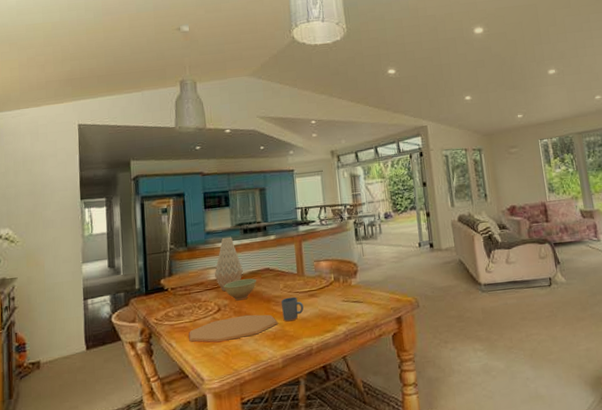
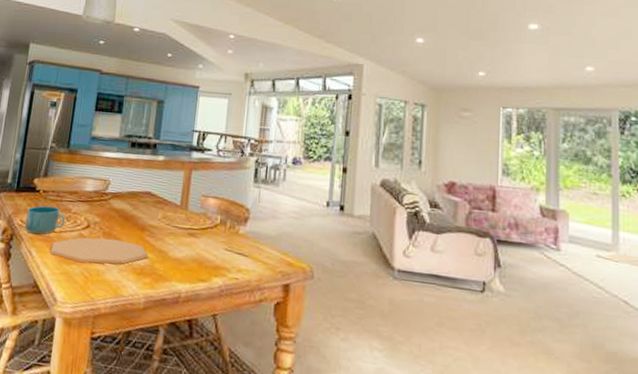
cup: none [160,299,197,329] -> present [25,205,66,235]
vase: present [214,236,243,292] -> none [90,147,122,208]
bowl: present [224,278,257,301] -> none [98,197,135,222]
mug: present [280,296,304,322] -> none [154,230,180,259]

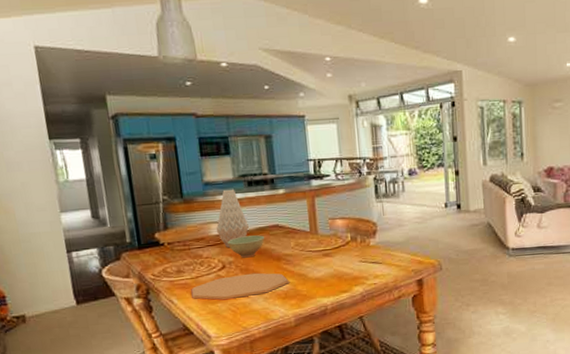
cup: present [25,205,66,235] -> none [156,255,199,285]
vase: none [90,147,122,208] -> present [216,189,249,248]
bowl: none [98,197,135,222] -> present [227,235,265,258]

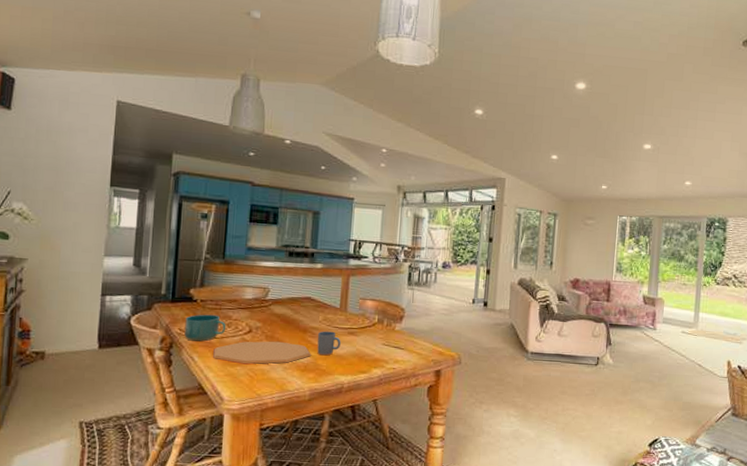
cup: none [156,255,199,285] -> present [184,314,226,342]
vase: present [216,189,249,248] -> none [249,256,282,314]
bowl: present [227,235,265,258] -> none [258,304,296,326]
mug: none [292,255,318,281] -> present [317,331,341,356]

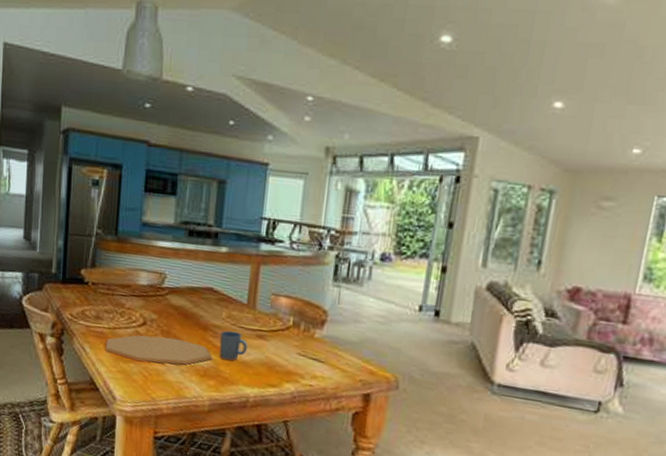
cup: present [184,314,226,342] -> none [75,299,119,331]

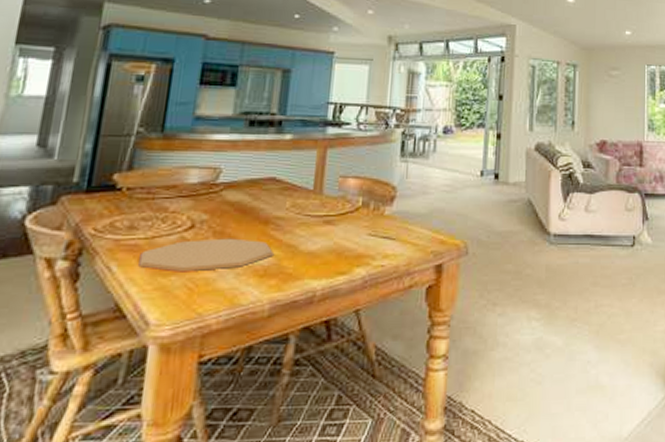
mug: present [219,330,247,361] -> none [282,221,314,254]

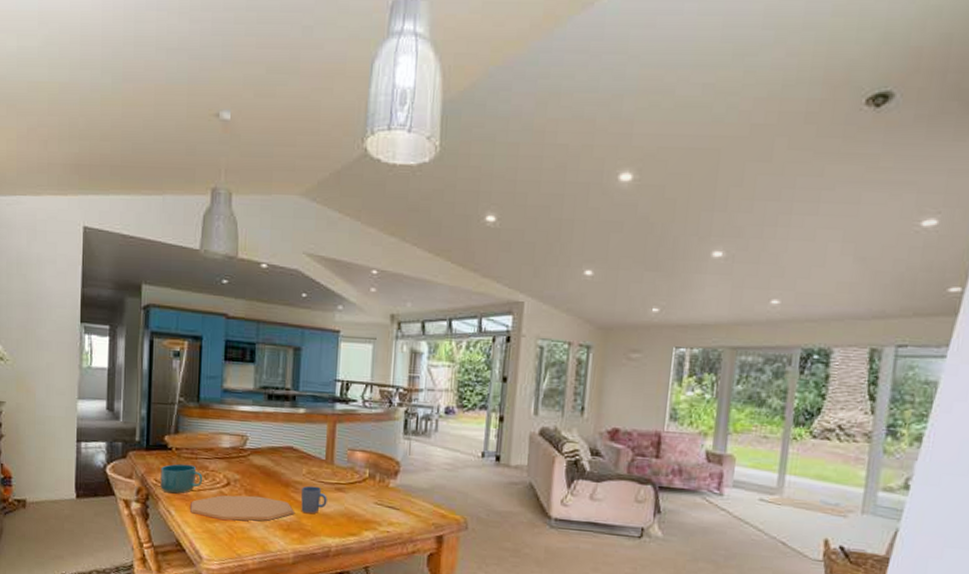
cup: none [100,206,160,244] -> present [160,463,203,494]
mug: none [282,221,314,254] -> present [301,485,327,514]

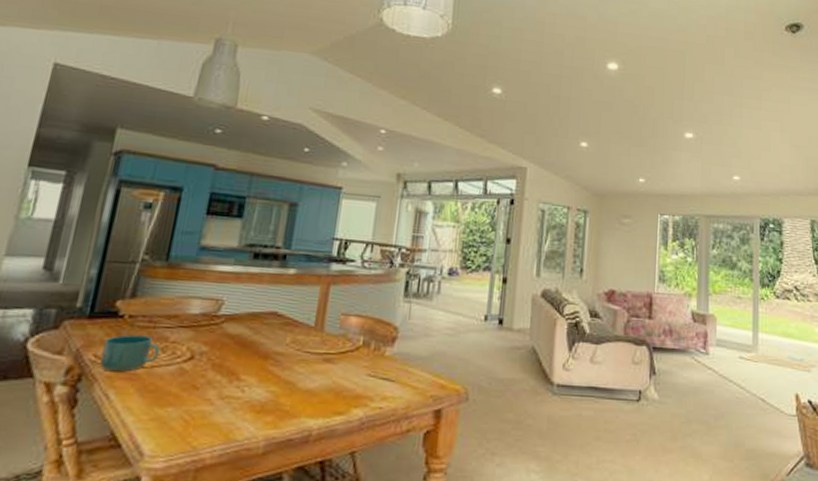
placemat: present [190,495,295,521] -> none [136,371,273,404]
mug: present [301,485,327,514] -> none [280,357,313,391]

